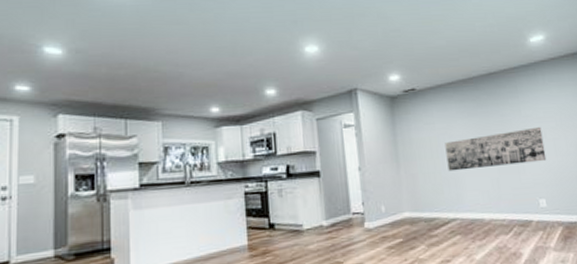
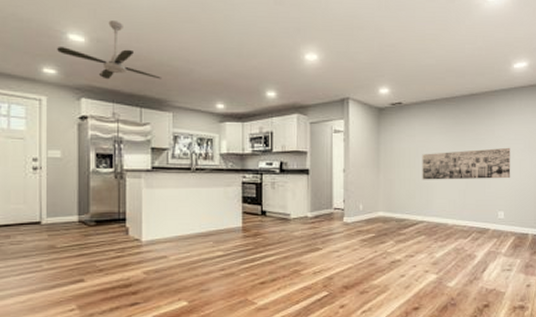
ceiling fan: none [31,29,148,92] -> present [57,20,161,80]

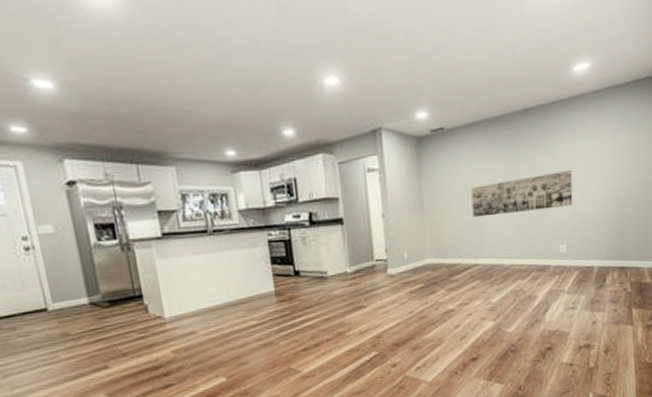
ceiling fan: present [57,20,161,80] -> none [22,56,155,134]

